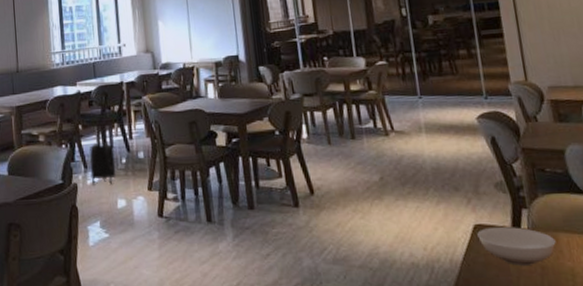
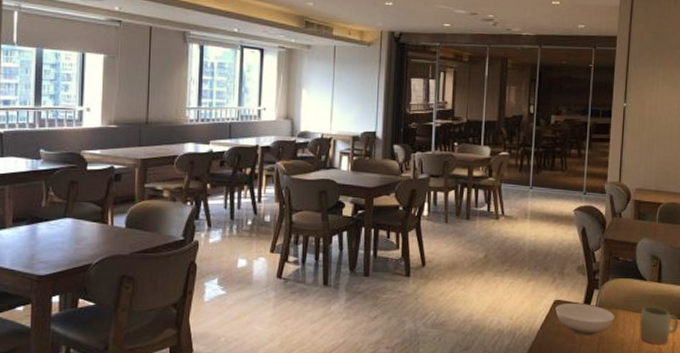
backpack: present [90,140,116,185] -> none [214,201,241,244]

